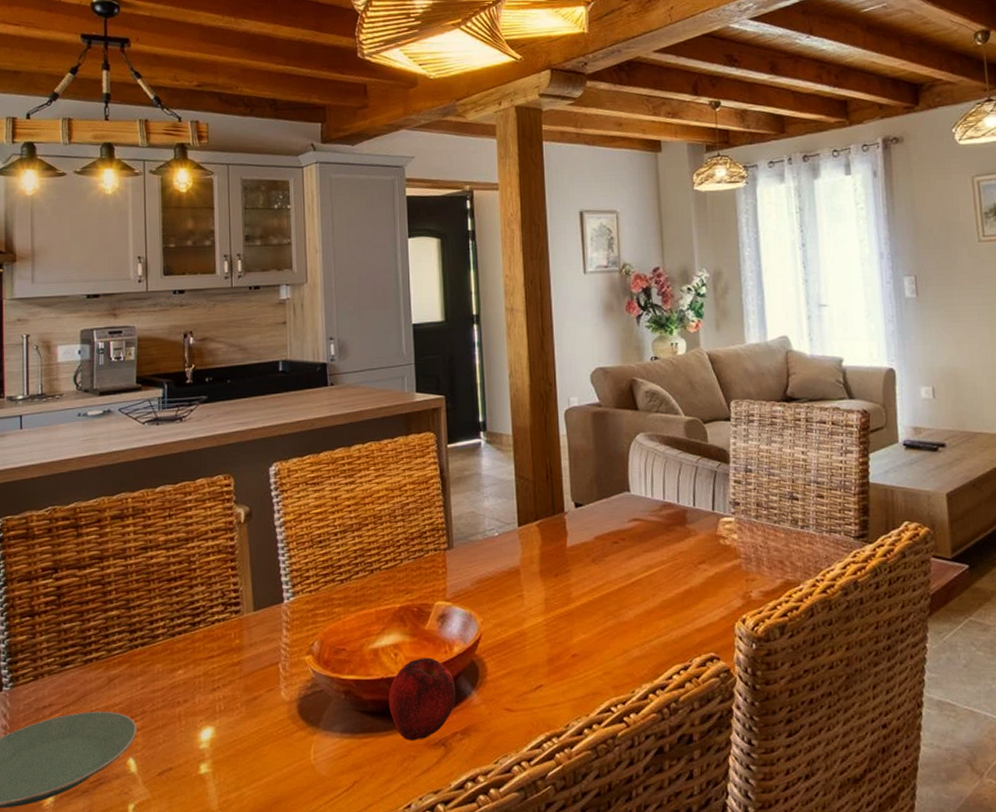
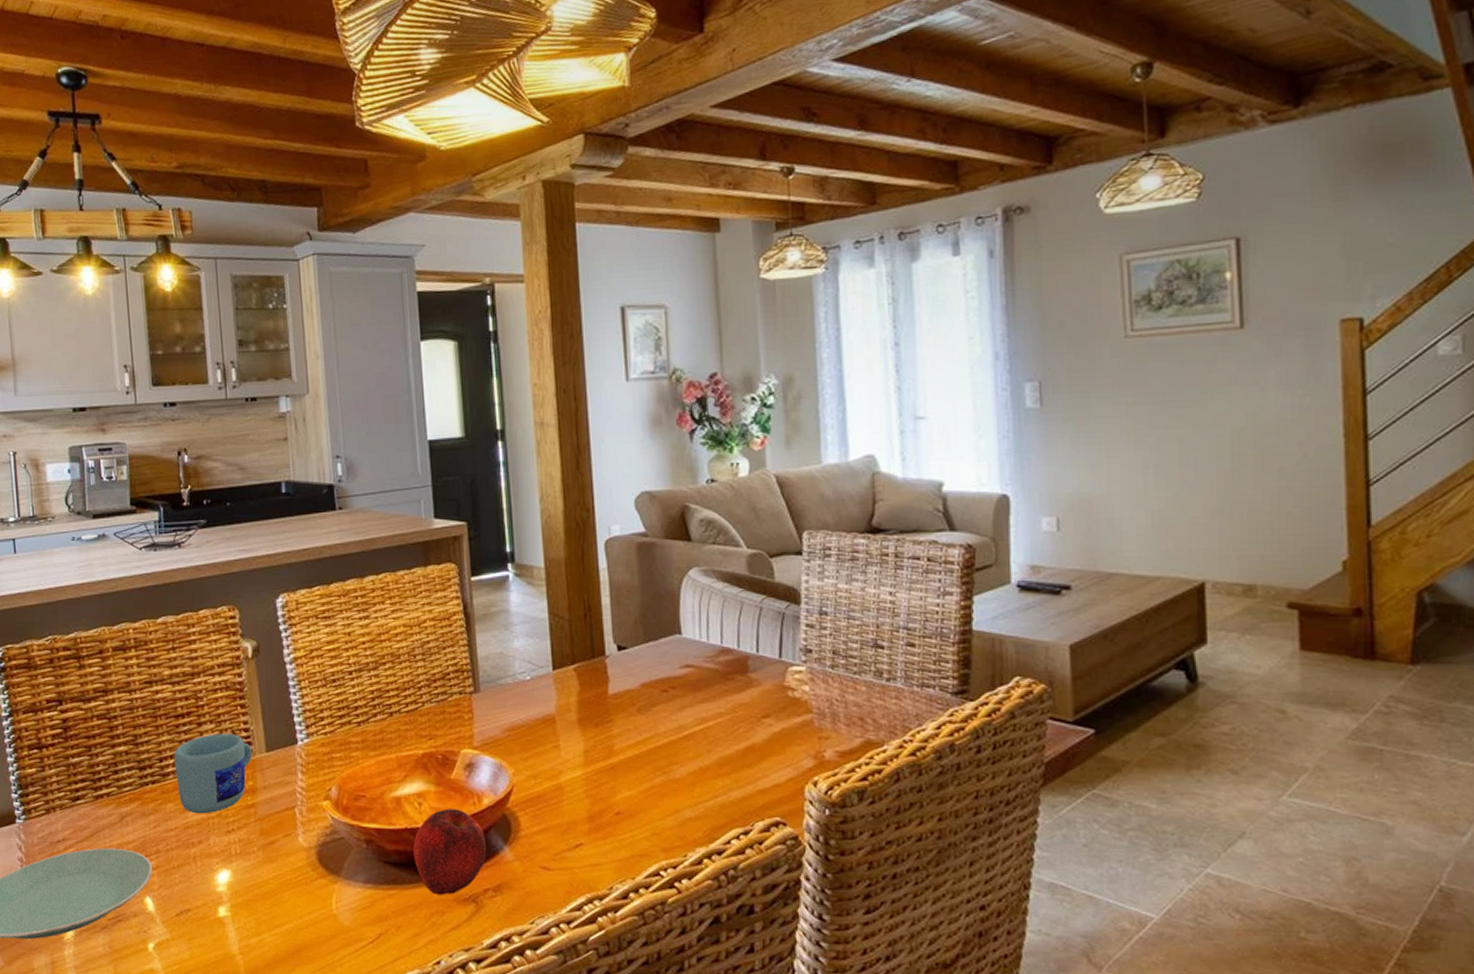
mug: none [164,595,240,673] -> present [174,734,252,814]

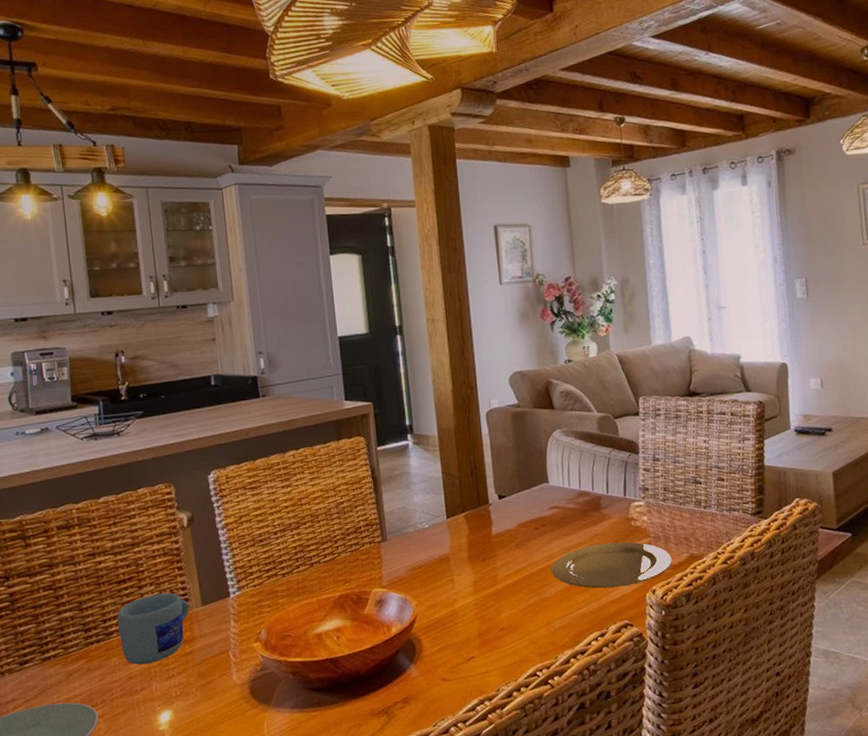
apple: present [413,808,487,895] -> none [333,638,396,711]
plate: none [682,716,841,774] -> present [551,541,672,589]

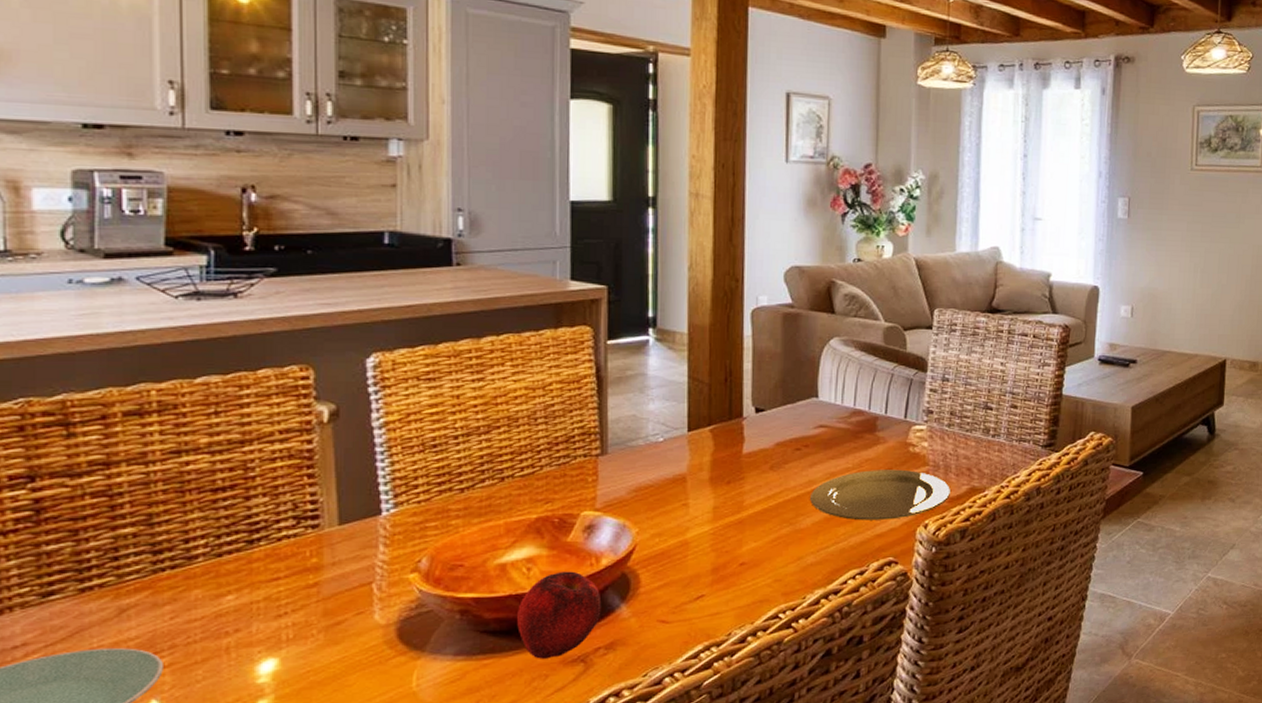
mug: present [117,593,189,665] -> none [206,507,319,599]
apple: none [333,638,396,711] -> present [517,571,602,659]

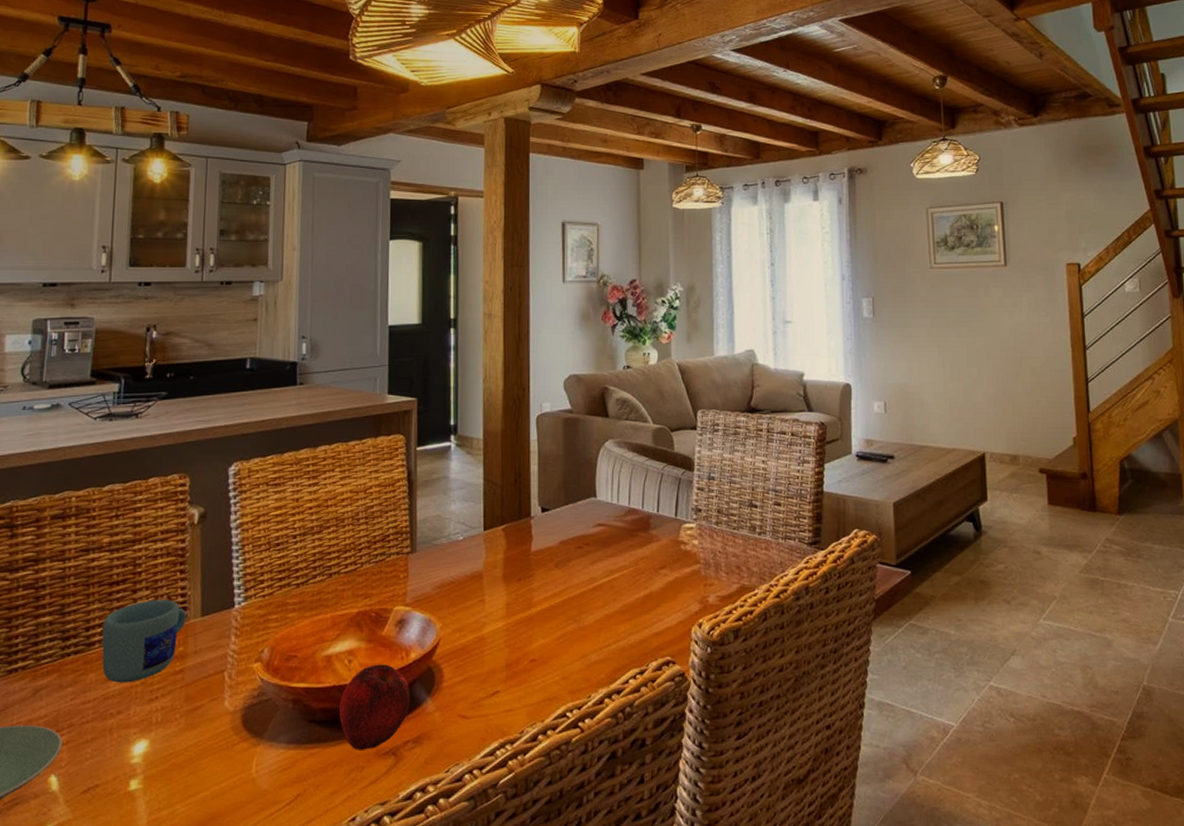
mug: none [206,507,319,599] -> present [102,600,186,683]
plate: present [810,469,950,520] -> none [592,567,722,619]

